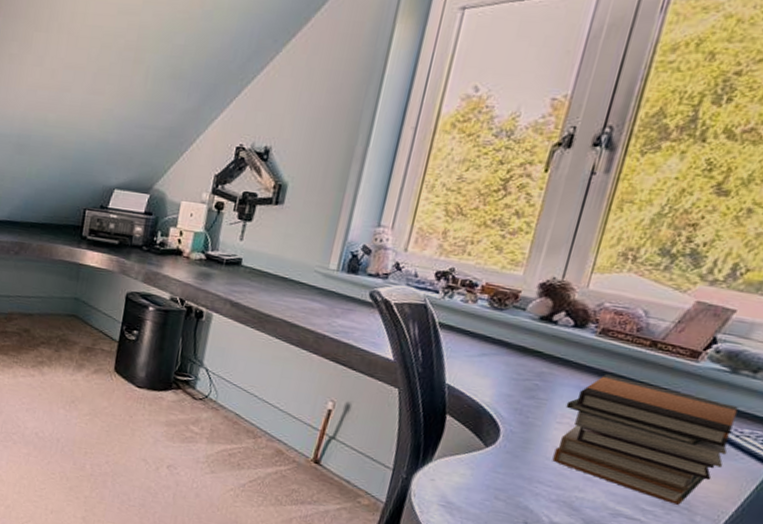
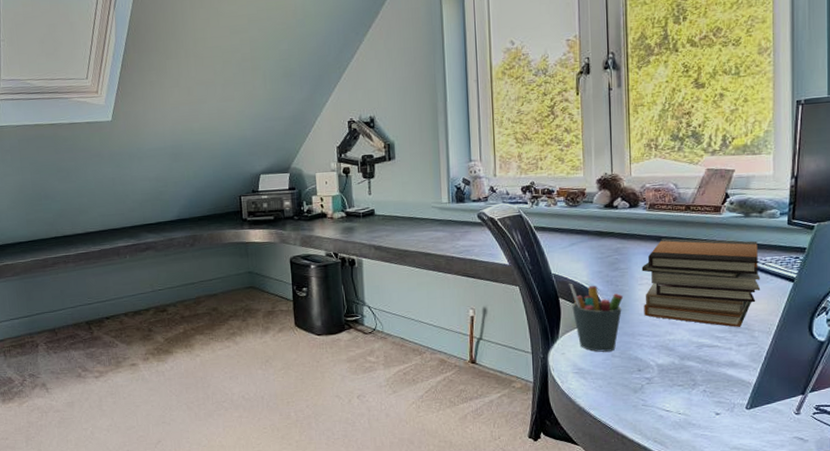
pen holder: none [457,400,531,492] -> present [569,283,623,352]

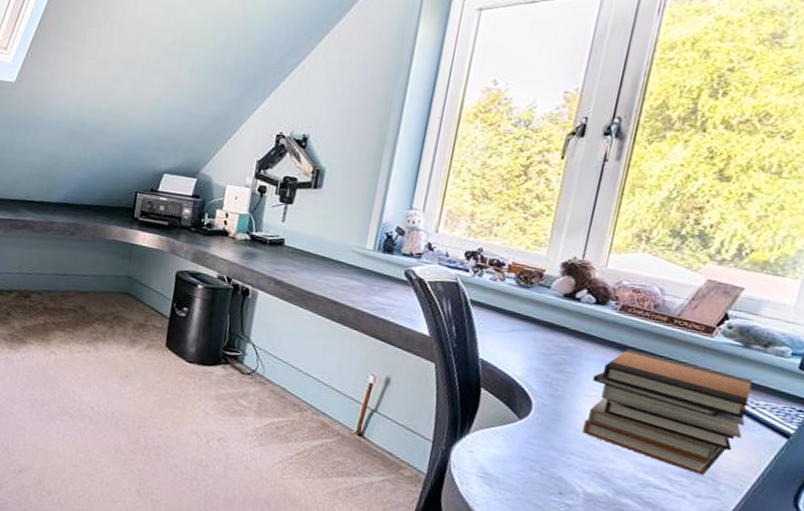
pen holder: present [569,283,623,352] -> none [493,374,561,464]

